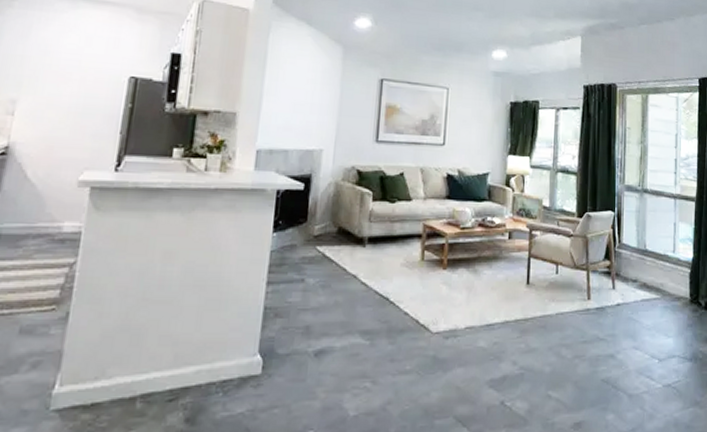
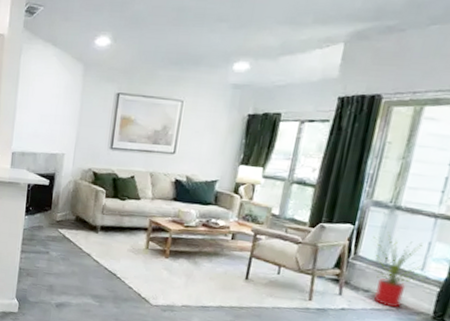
house plant: none [631,216,681,296] -> present [367,232,435,307]

